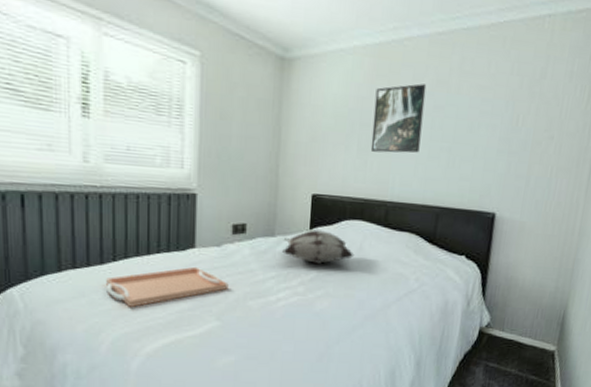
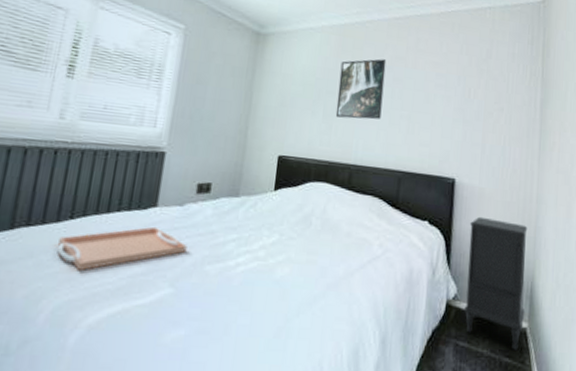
decorative pillow: present [282,229,355,265] -> none [245,190,318,228]
nightstand: none [496,250,567,369] -> present [464,216,528,350]

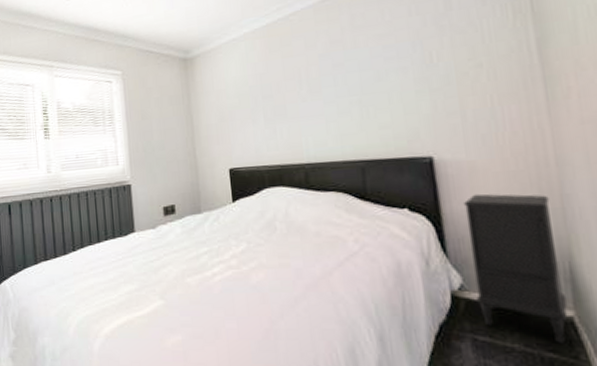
serving tray: present [57,226,187,270] -> none [69,249,167,291]
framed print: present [335,58,387,120] -> none [271,48,327,120]

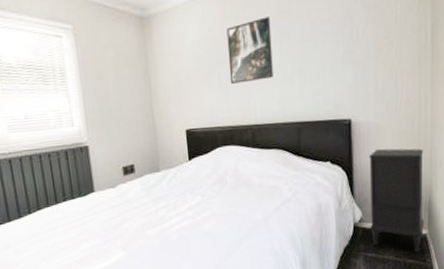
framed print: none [271,48,327,120] -> present [226,17,273,84]

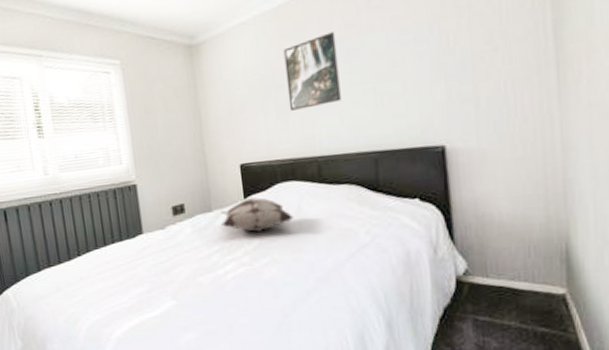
decorative pillow: none [167,159,231,190] -> present [220,197,294,233]
nightstand: present [368,148,425,253] -> none [471,180,562,319]

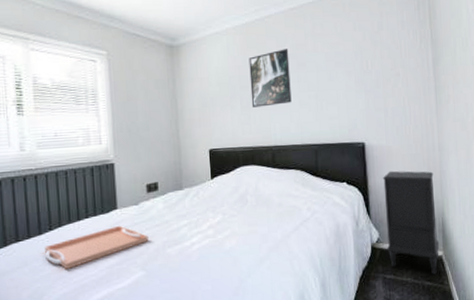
serving tray: none [75,251,178,296] -> present [45,225,149,269]
decorative pillow: present [220,197,294,233] -> none [190,178,252,209]
nightstand: none [471,180,562,319] -> present [382,170,440,275]

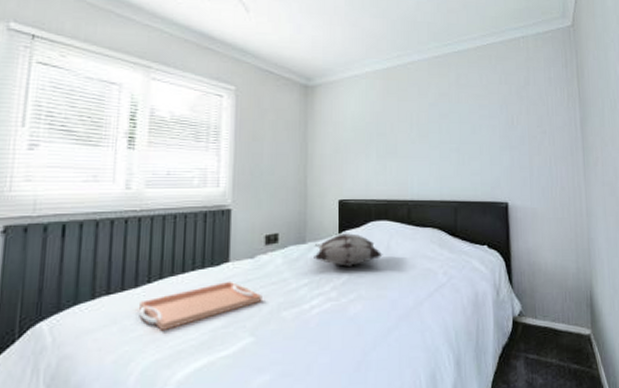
decorative pillow: none [190,178,252,209] -> present [314,233,383,268]
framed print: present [249,49,292,107] -> none [388,97,432,157]
nightstand: present [382,170,440,275] -> none [526,235,588,357]

